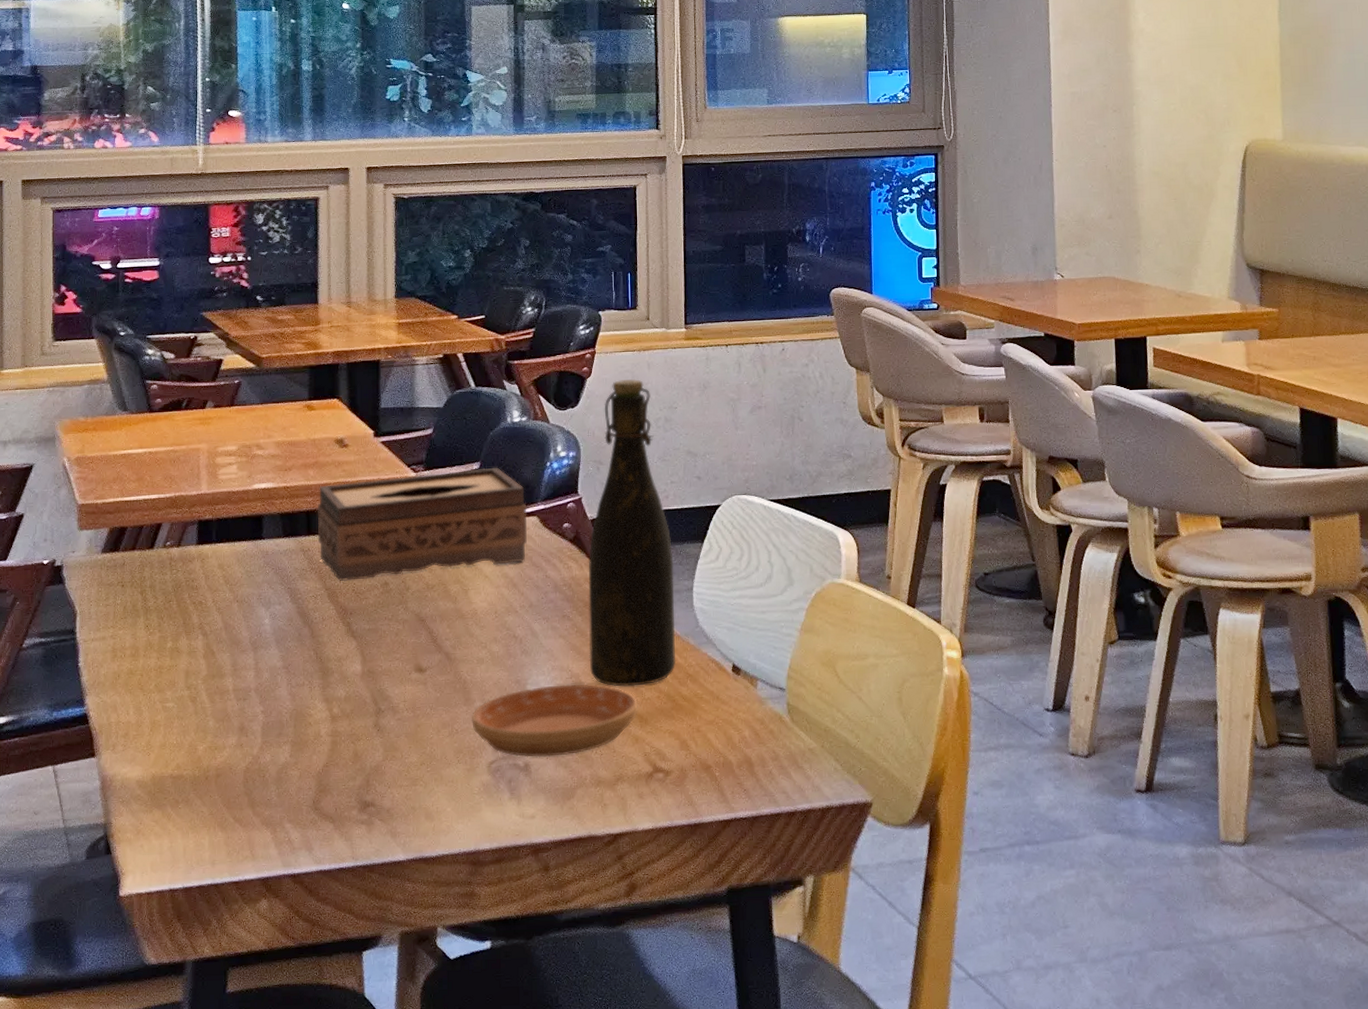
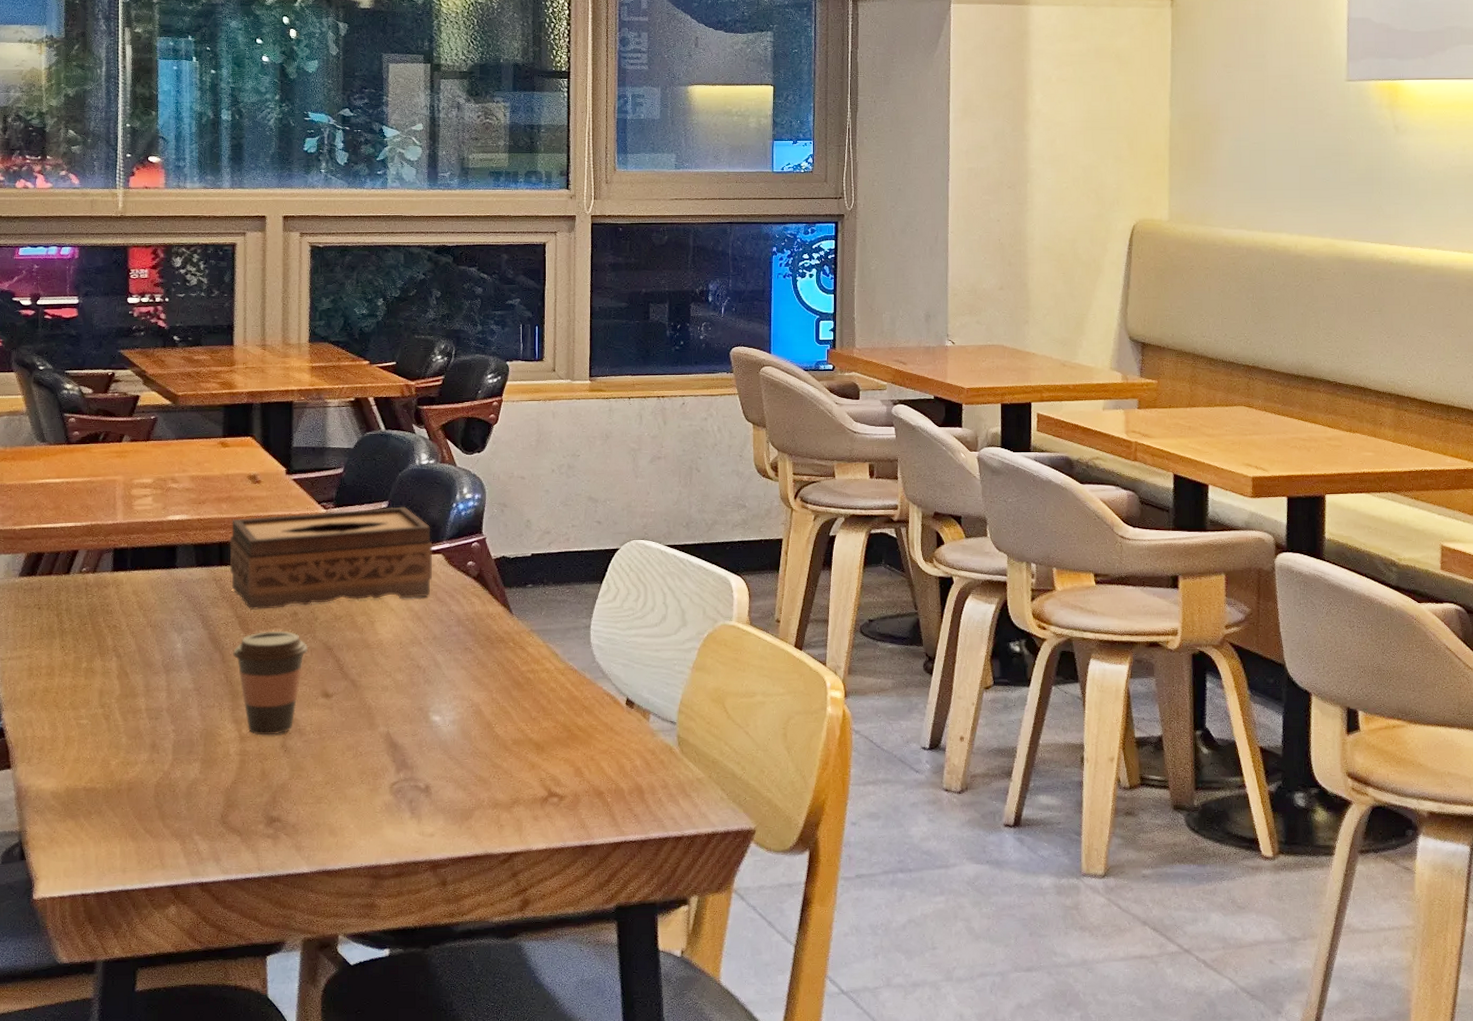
coffee cup: none [322,602,401,715] -> present [233,630,309,736]
saucer: present [472,684,638,757] -> none [375,713,535,780]
bottle: present [588,378,677,687] -> none [489,426,573,716]

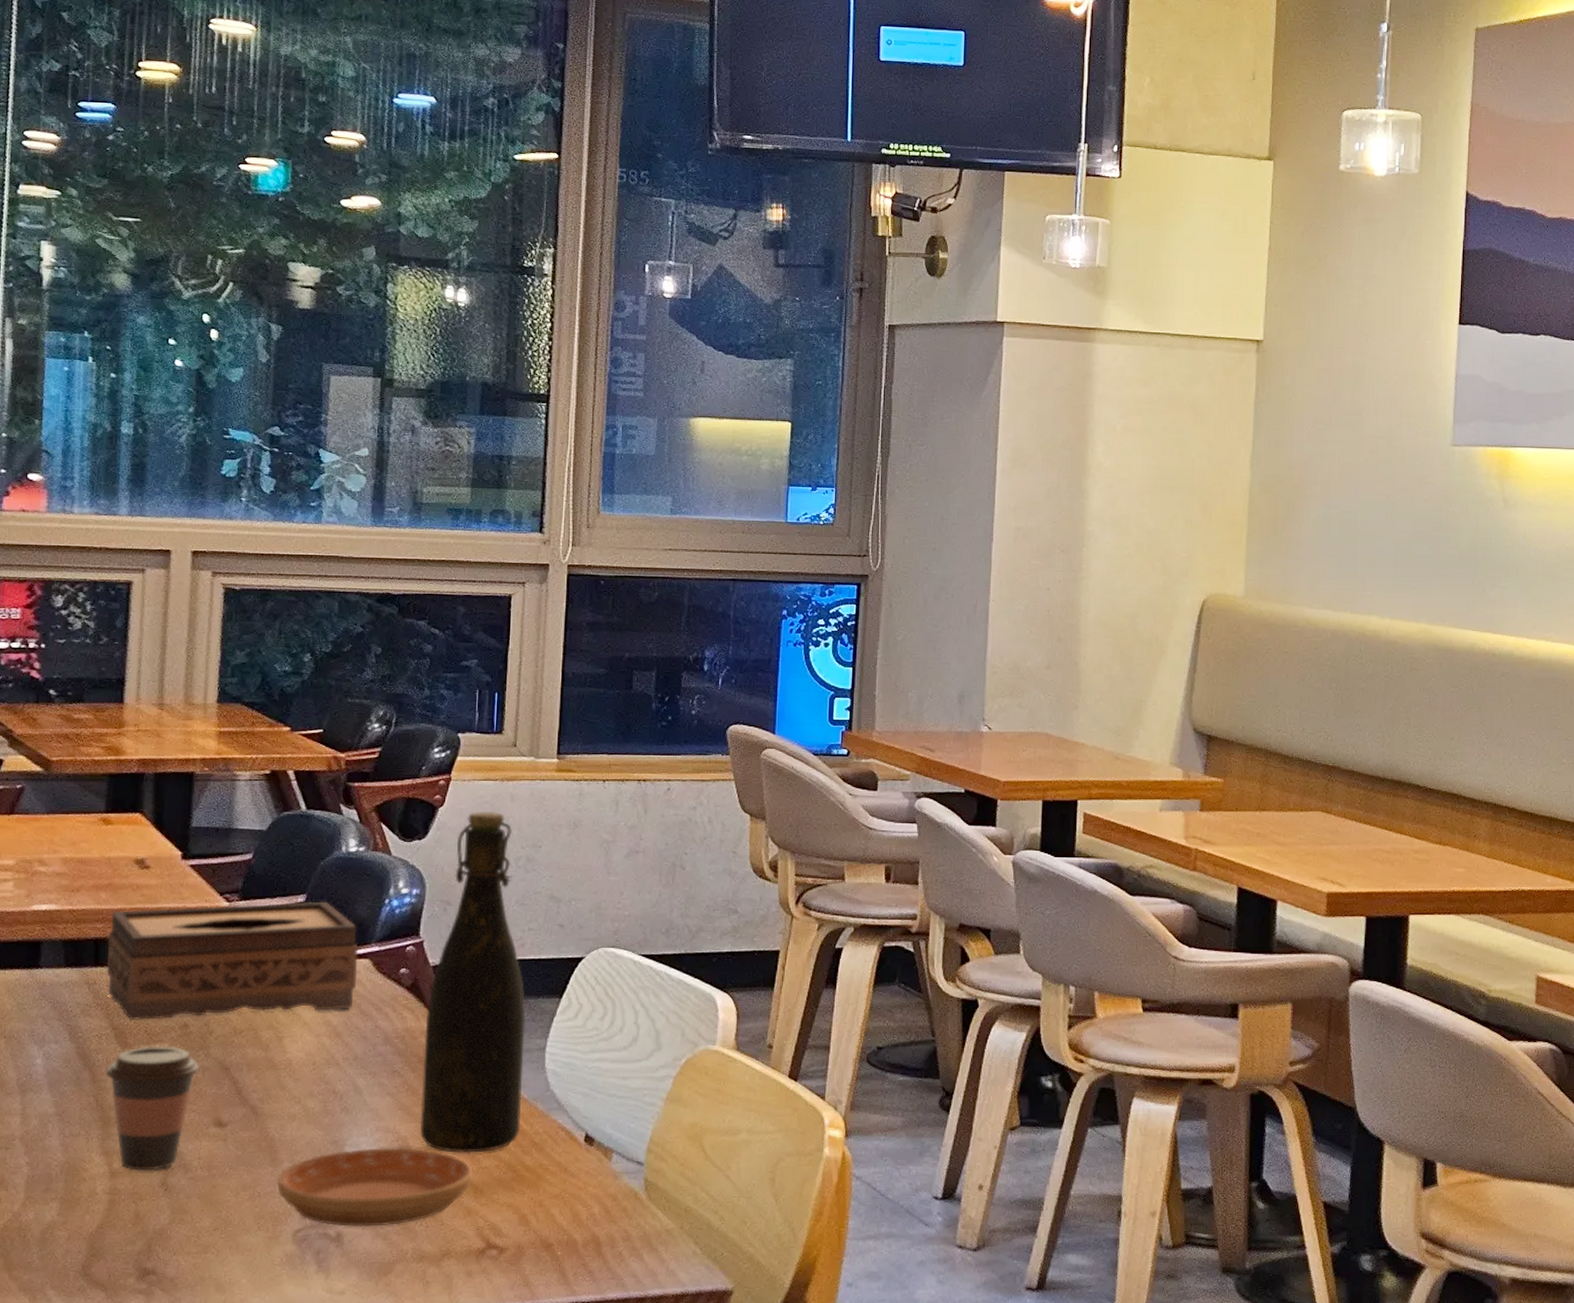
saucer: none [375,713,535,780] -> present [277,1148,473,1227]
bottle: none [489,426,573,716] -> present [420,811,526,1153]

